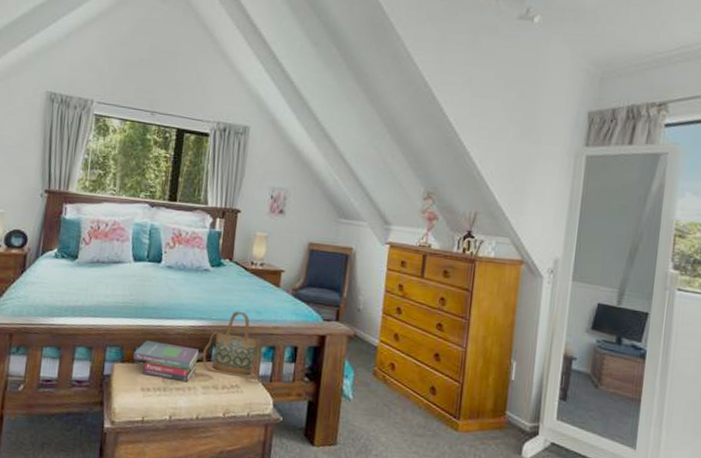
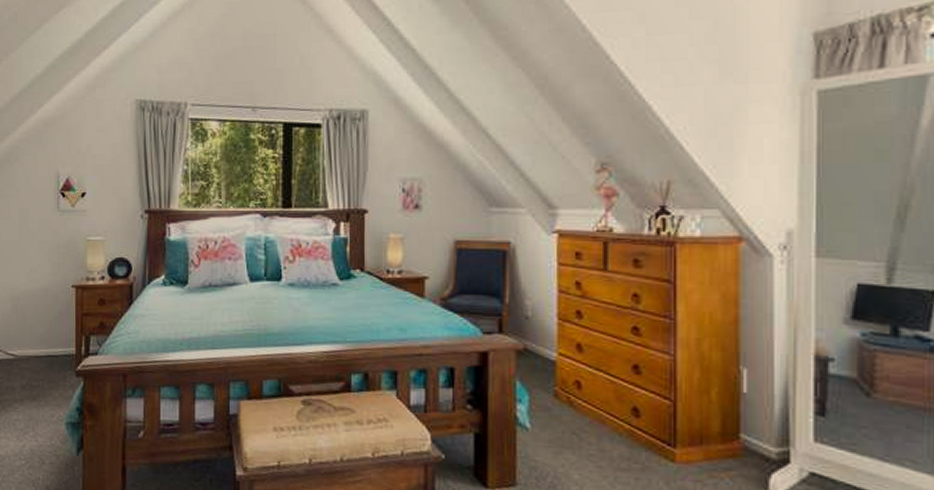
books: present [133,340,199,383] -> none [261,372,335,419]
handbag: present [203,311,262,384] -> none [341,330,415,416]

